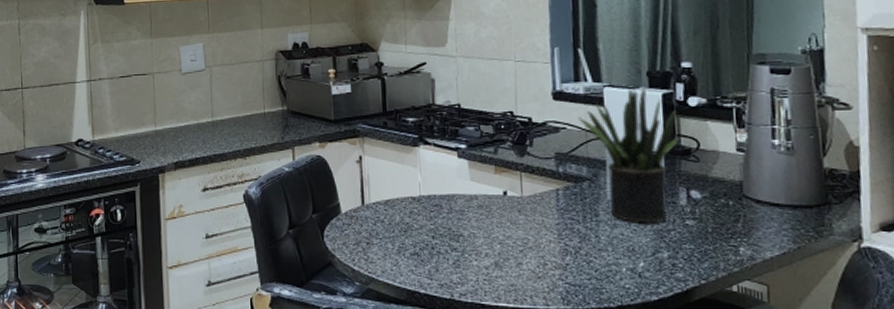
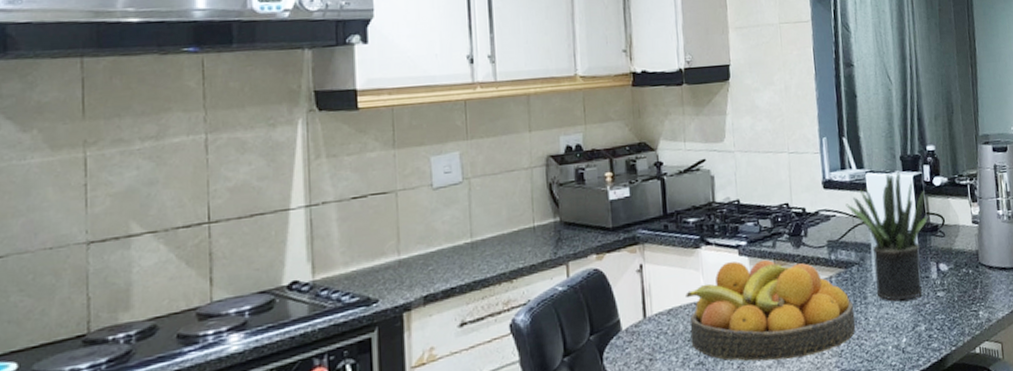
fruit bowl: none [403,163,585,265] -> present [686,259,856,361]

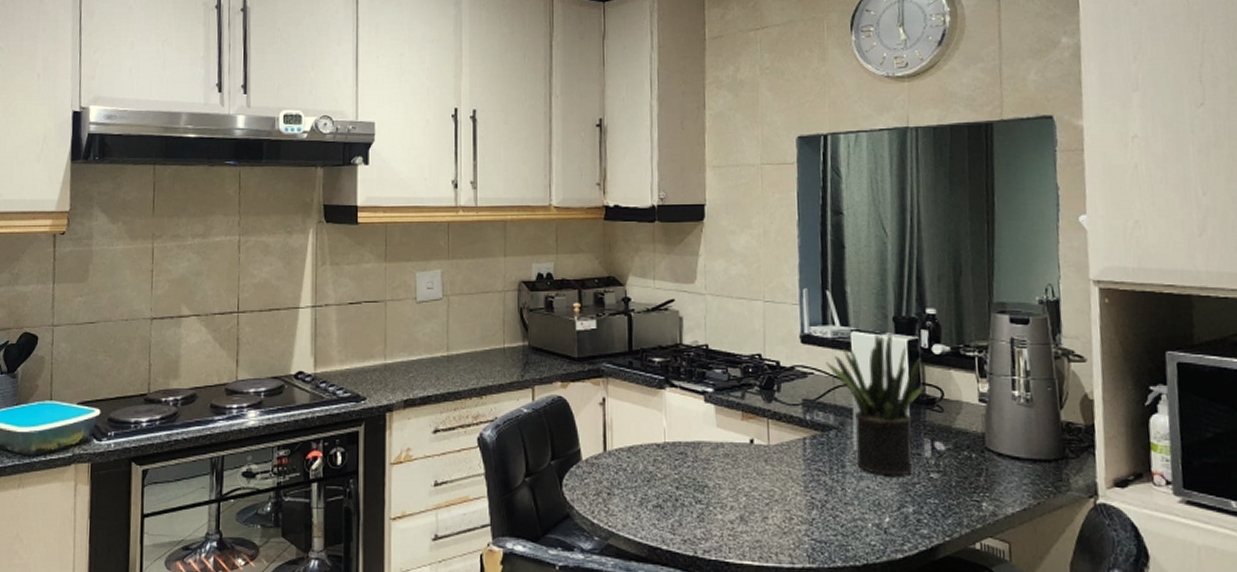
fruit bowl: present [686,259,856,361] -> none [647,408,831,519]

